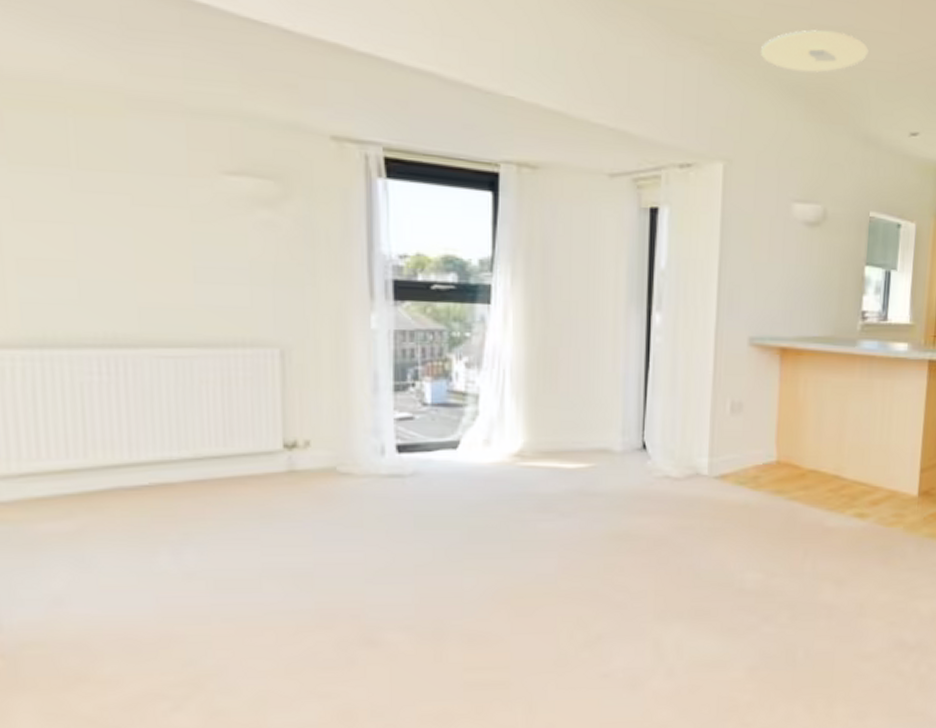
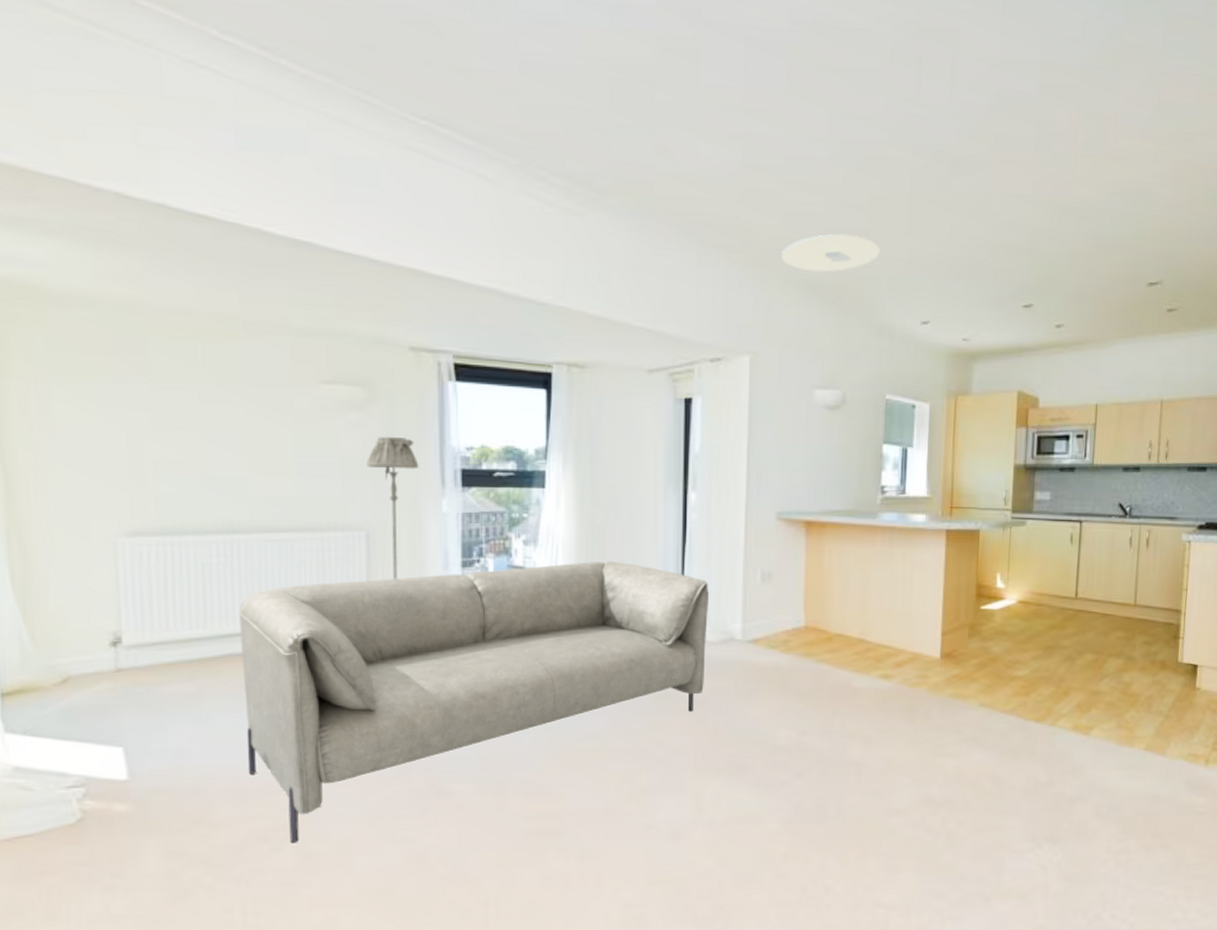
sofa: none [126,387,674,701] -> present [238,561,710,843]
floor lamp: none [280,239,343,405] -> present [366,436,419,580]

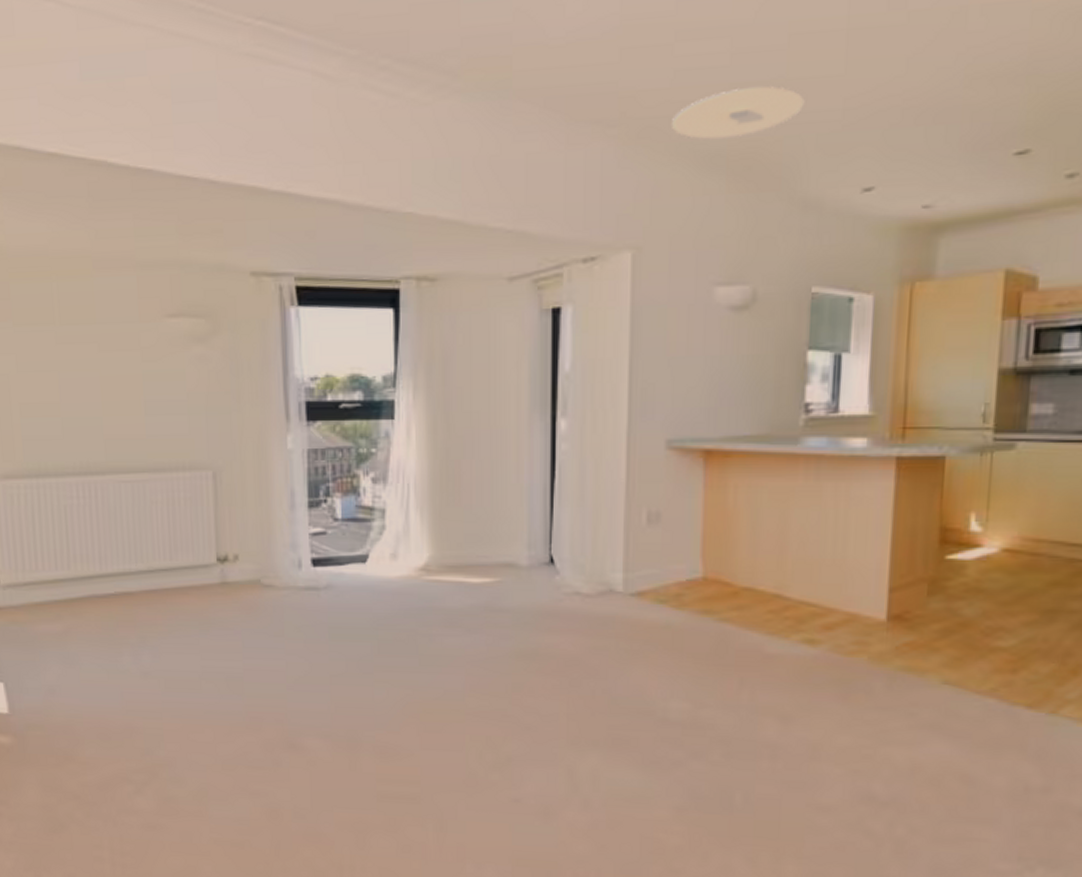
sofa: present [238,561,710,843] -> none [97,500,584,787]
floor lamp: present [366,436,419,580] -> none [211,369,263,522]

